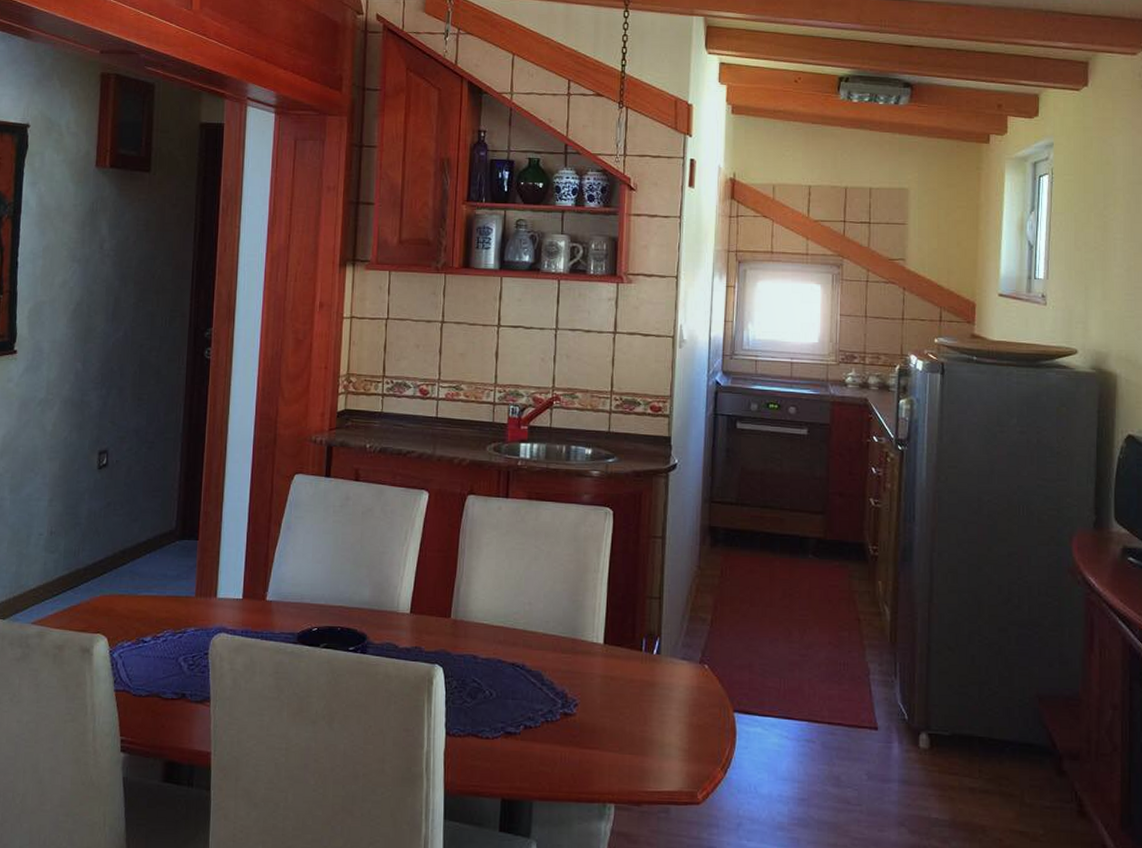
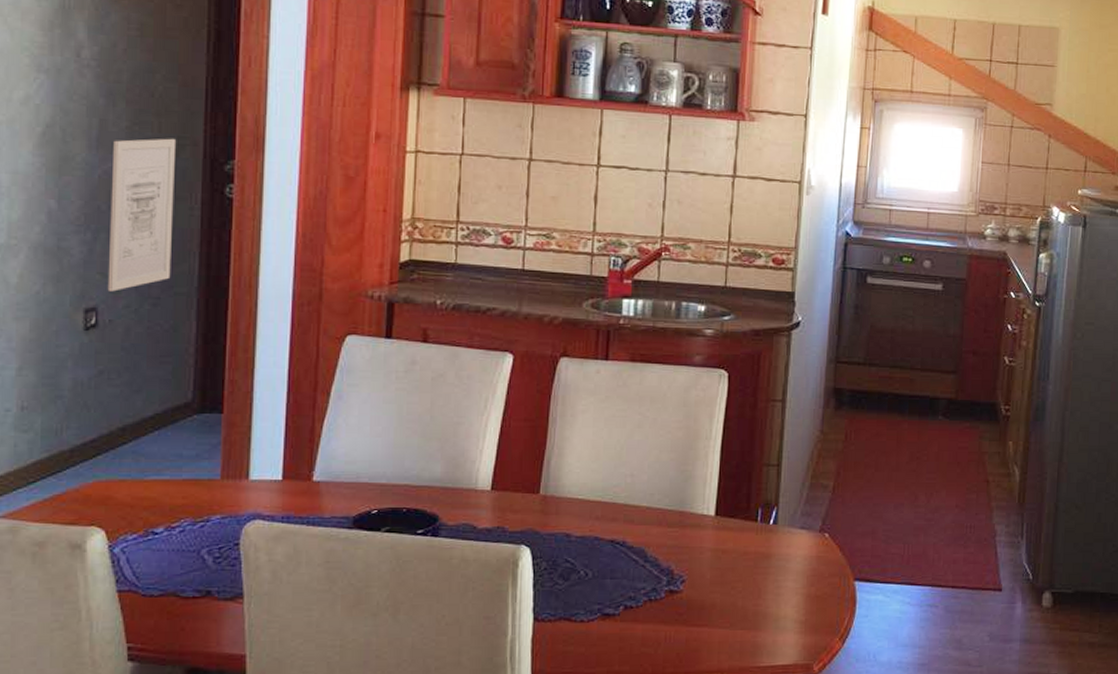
wall art: none [116,311,169,437] -> present [107,138,175,292]

